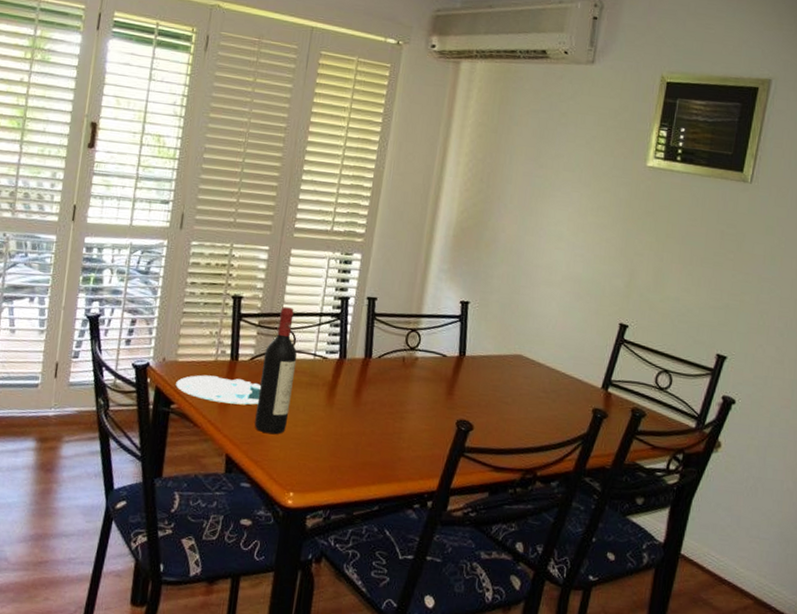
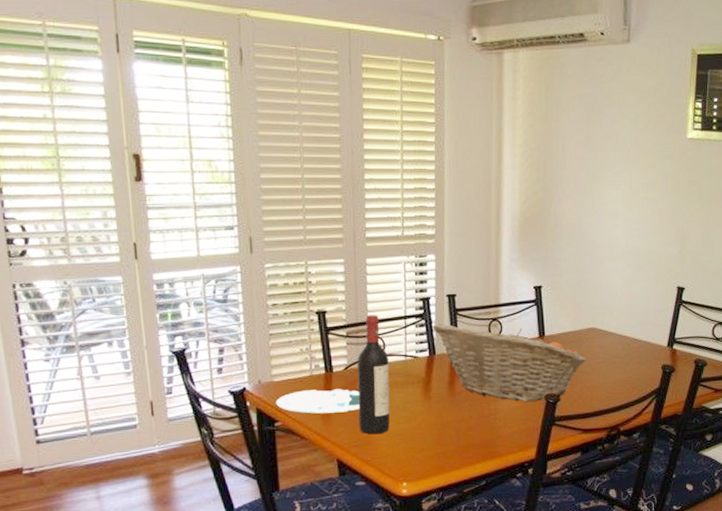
fruit basket: none [347,325,508,427] -> present [433,323,586,402]

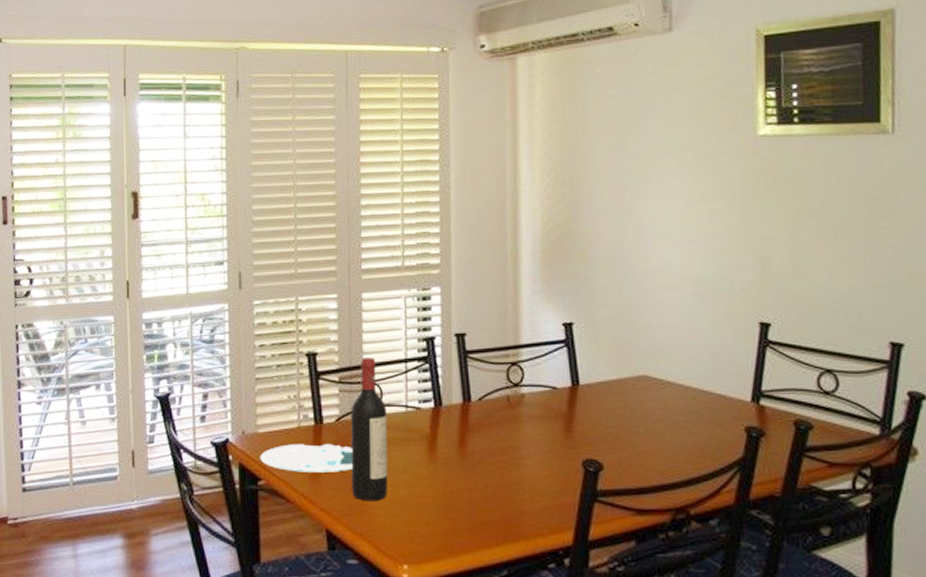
fruit basket: present [433,323,586,402] -> none [438,368,636,469]

